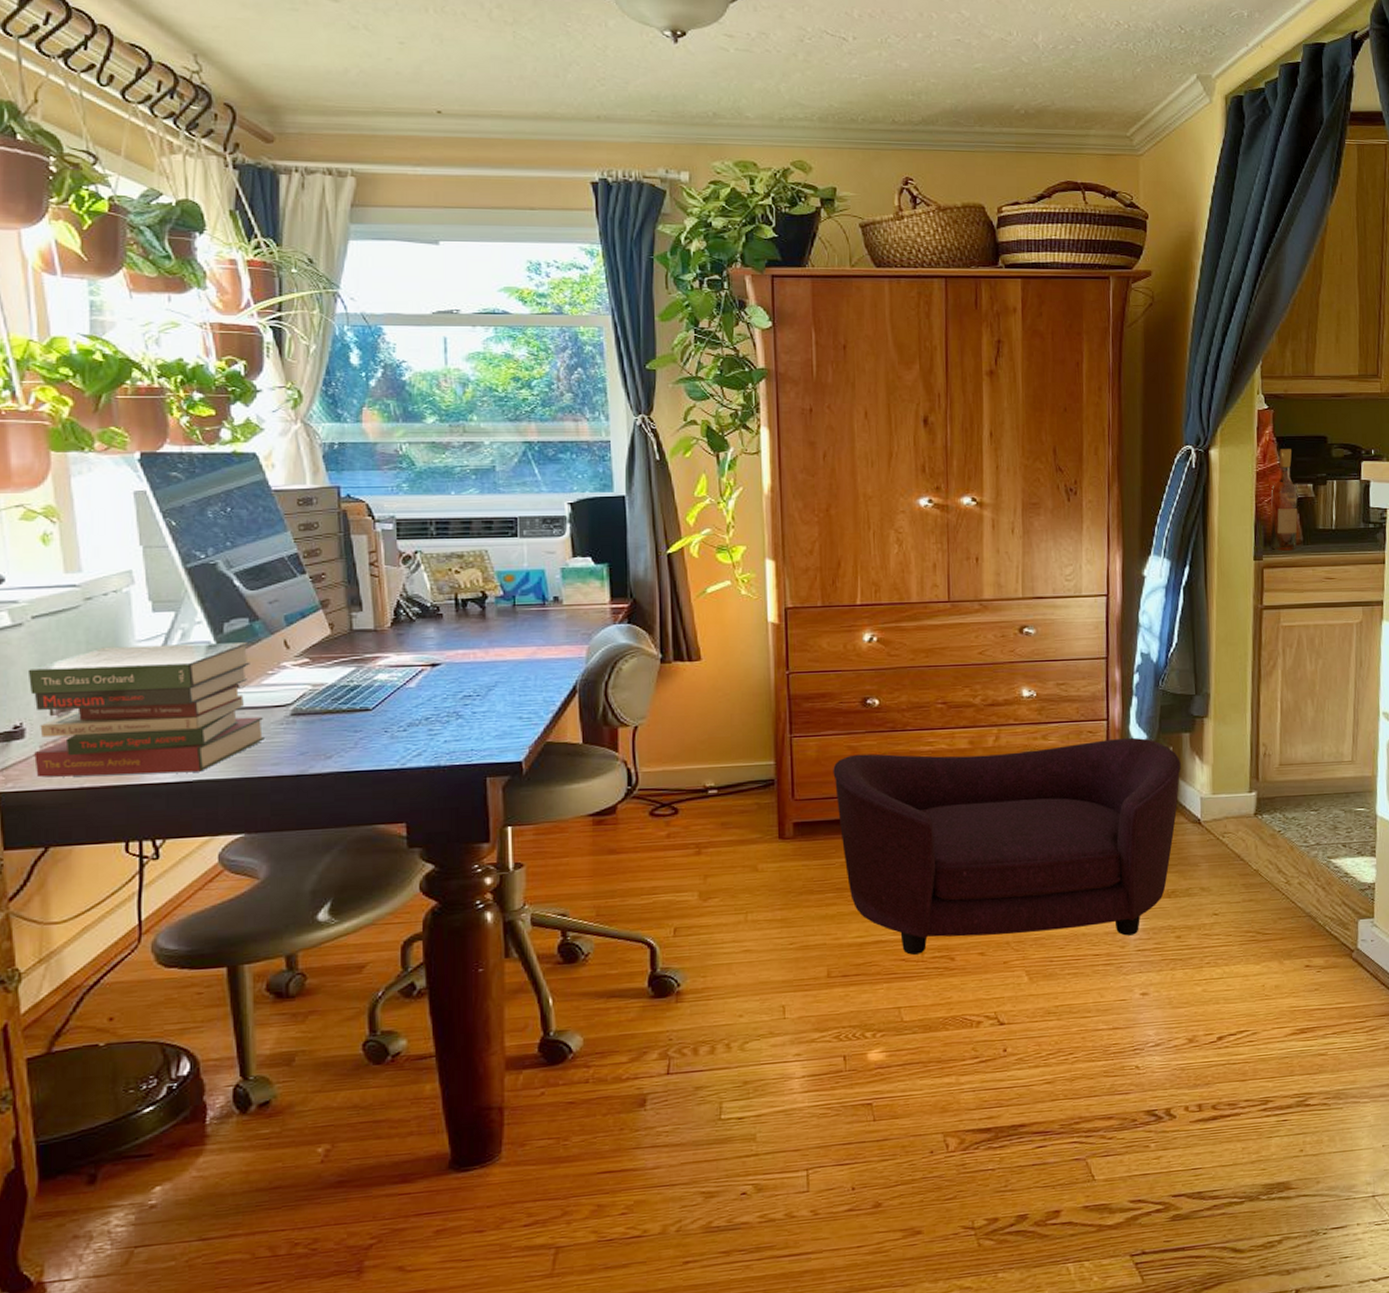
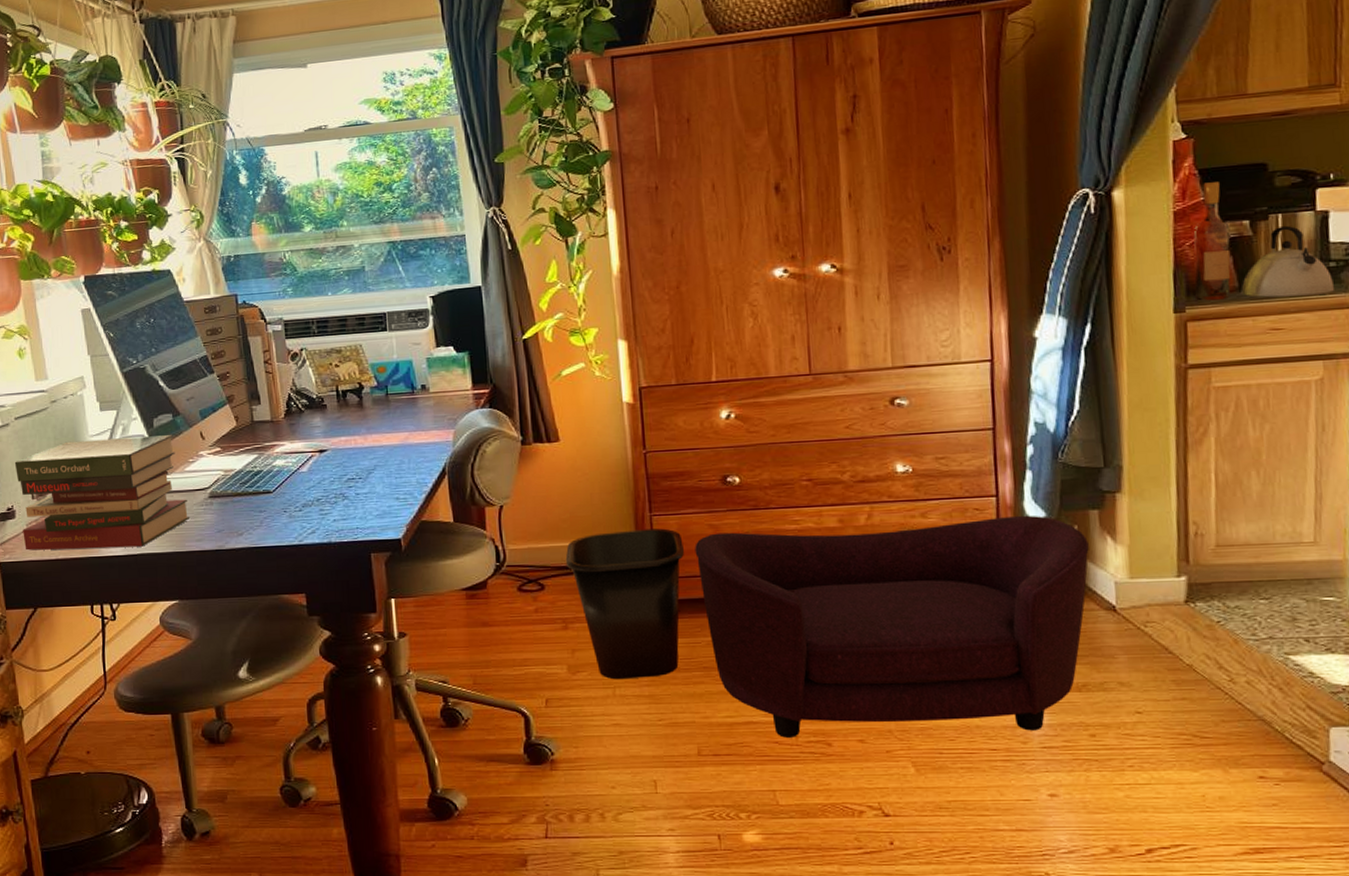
waste bin: none [701,750,823,905] -> present [565,528,685,680]
kettle: none [1304,491,1372,551] -> present [1241,226,1334,298]

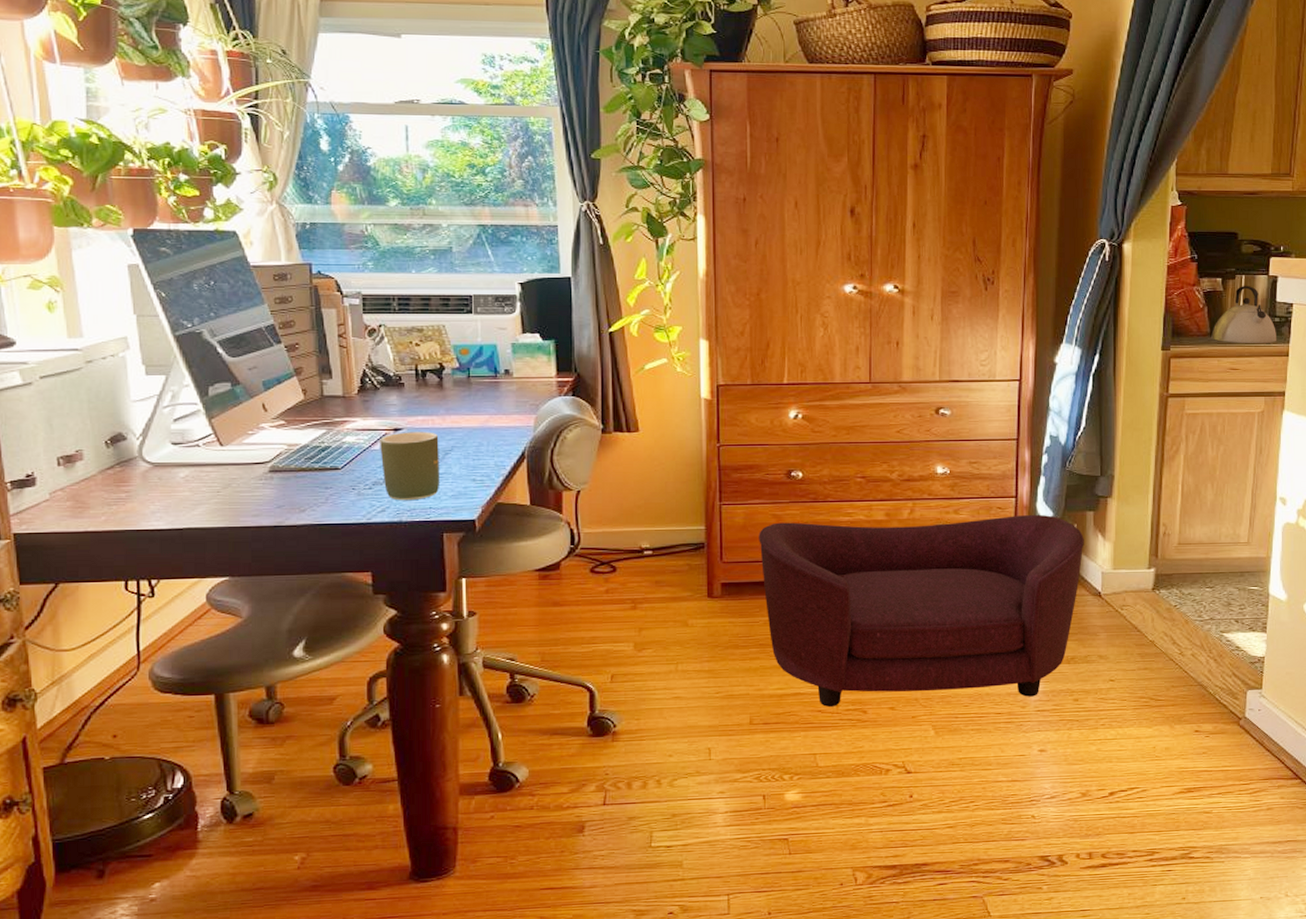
books: present [14,435,191,551] -> none [37,405,247,522]
mug: none [307,452,366,522] -> present [380,432,440,501]
waste bin: present [565,528,685,680] -> none [638,517,750,656]
bottle: present [1193,182,1231,301] -> none [1177,244,1207,342]

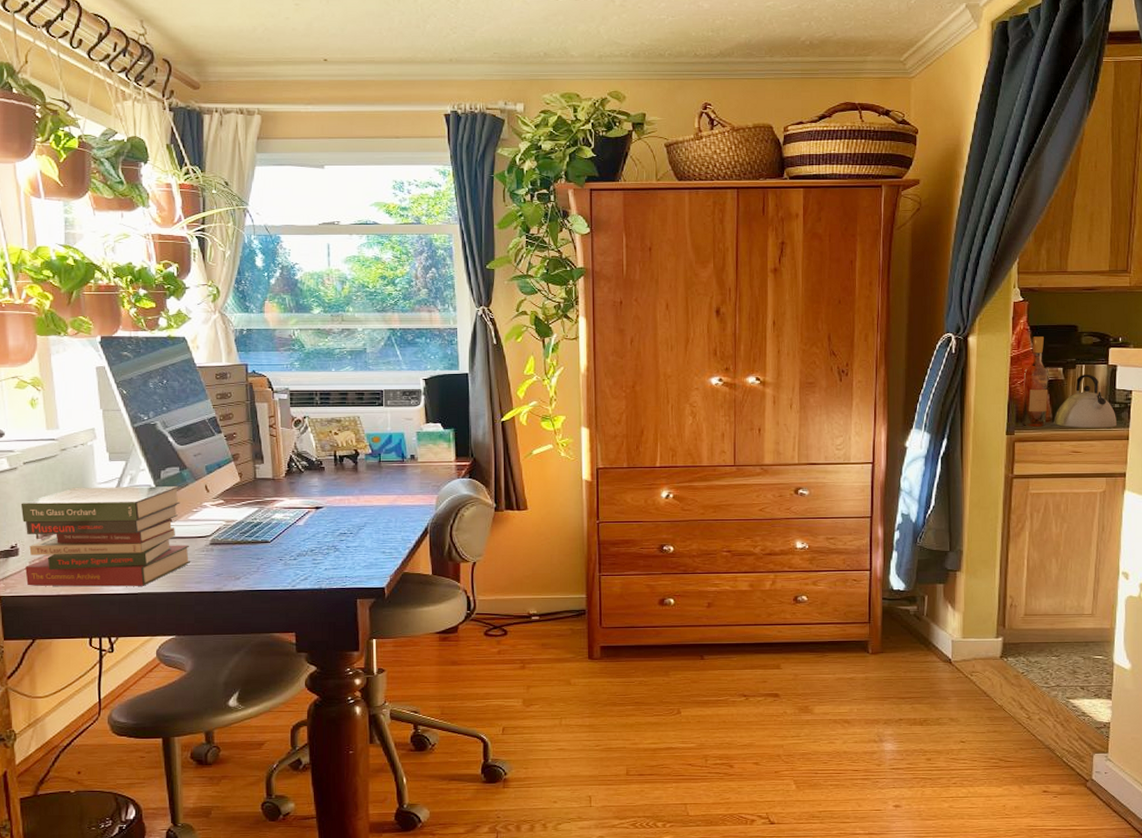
books: none [37,405,247,522] -> present [20,486,191,587]
mug: present [380,432,440,501] -> none [303,510,355,570]
dog bed: present [759,514,1084,707] -> none [634,586,935,761]
bottle: none [1177,244,1207,342] -> present [1021,337,1049,427]

